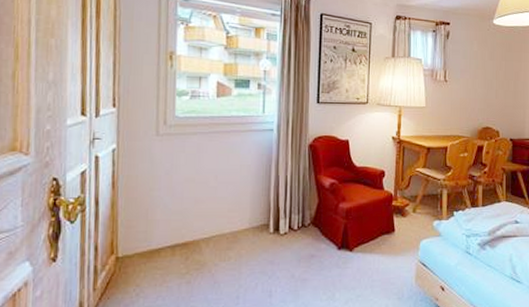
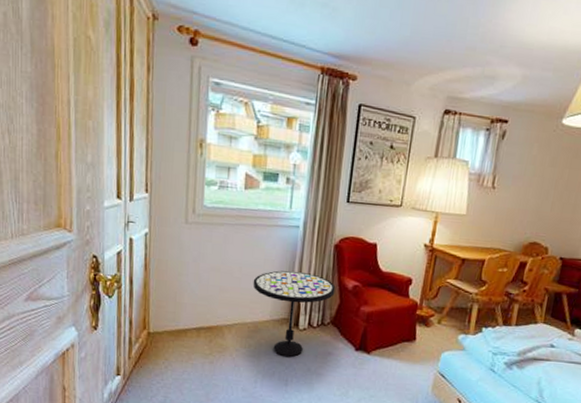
side table: none [229,175,313,266] -> present [253,270,336,358]

